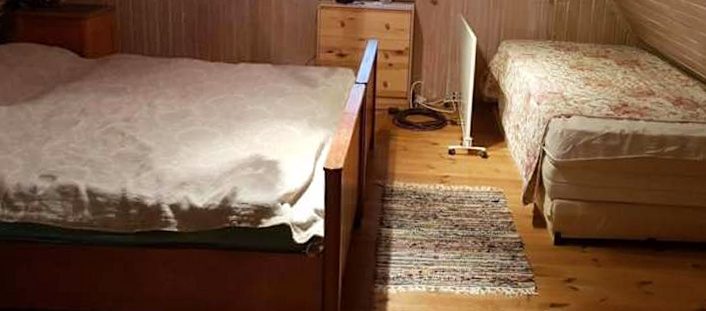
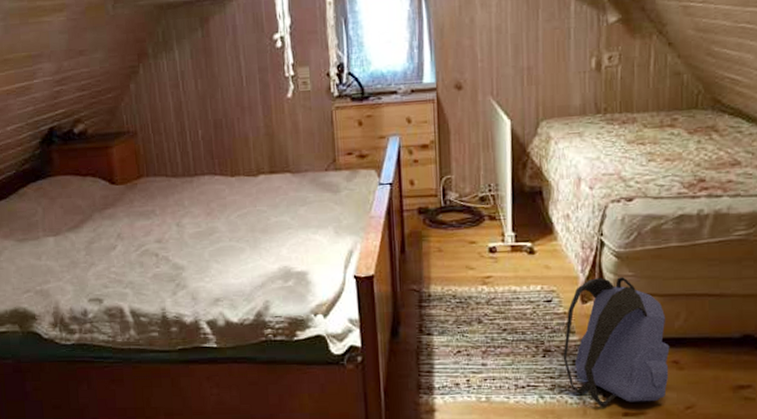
backpack: none [504,182,591,298] -> present [563,277,670,407]

